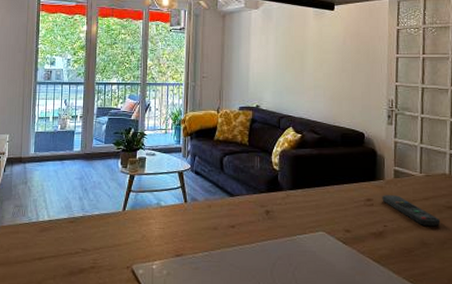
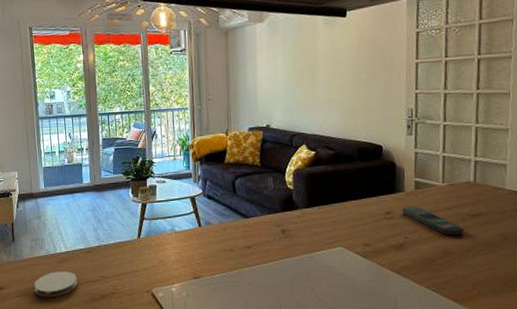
coaster: none [11,241,57,269] -> present [34,271,77,298]

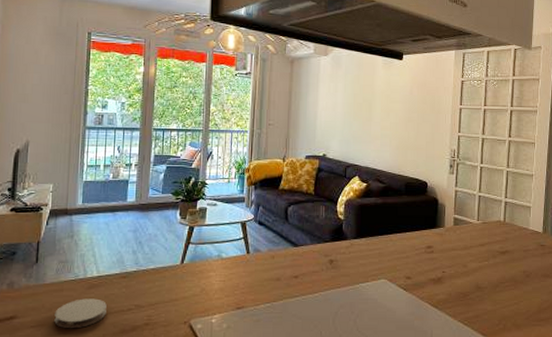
remote control: present [402,206,465,236] -> none [442,242,494,272]

